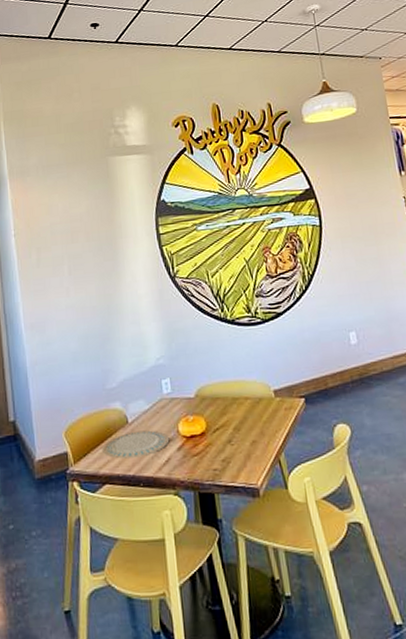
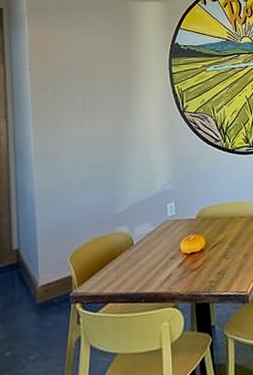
plate: present [101,430,170,459] -> none [106,250,171,279]

